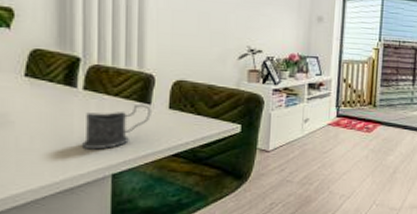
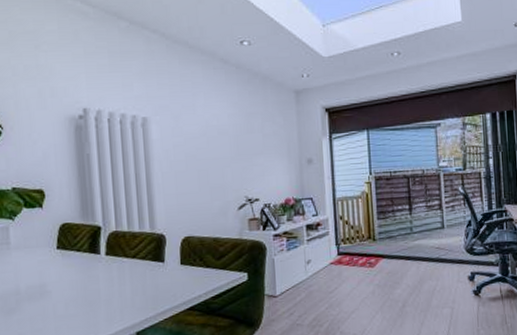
mug: present [82,104,151,150] -> none [109,263,165,311]

